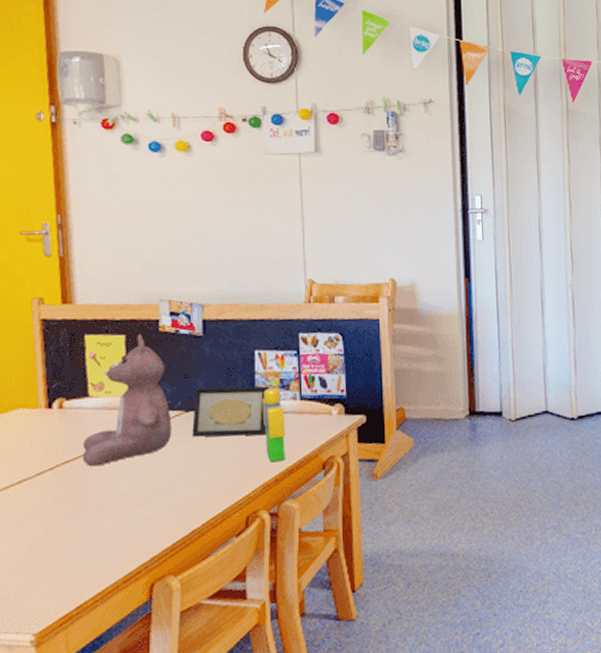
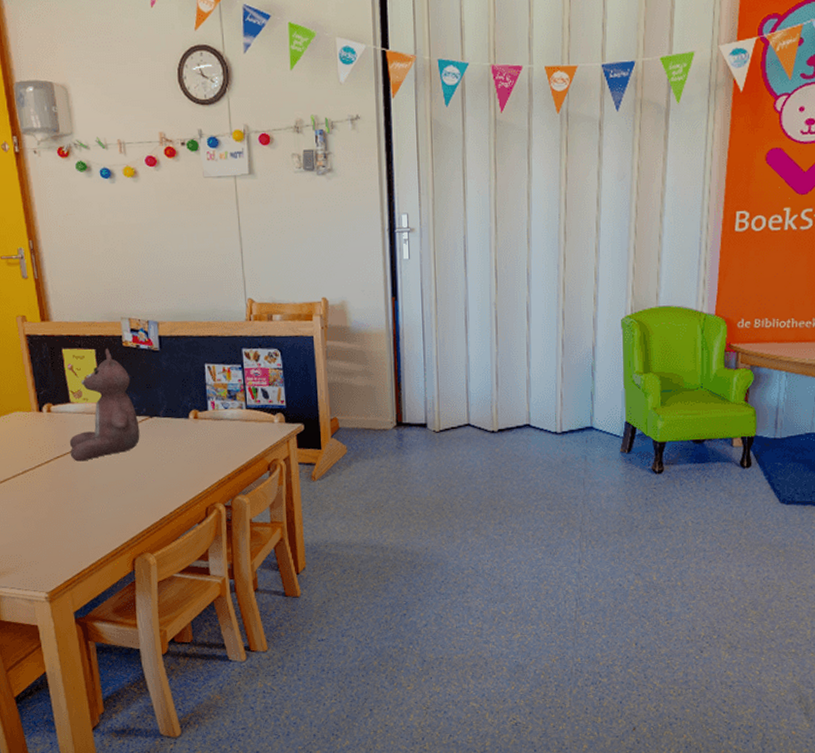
picture frame: present [192,386,269,437] -> none [156,396,219,440]
toy block figure: present [262,388,285,463] -> none [214,398,236,463]

